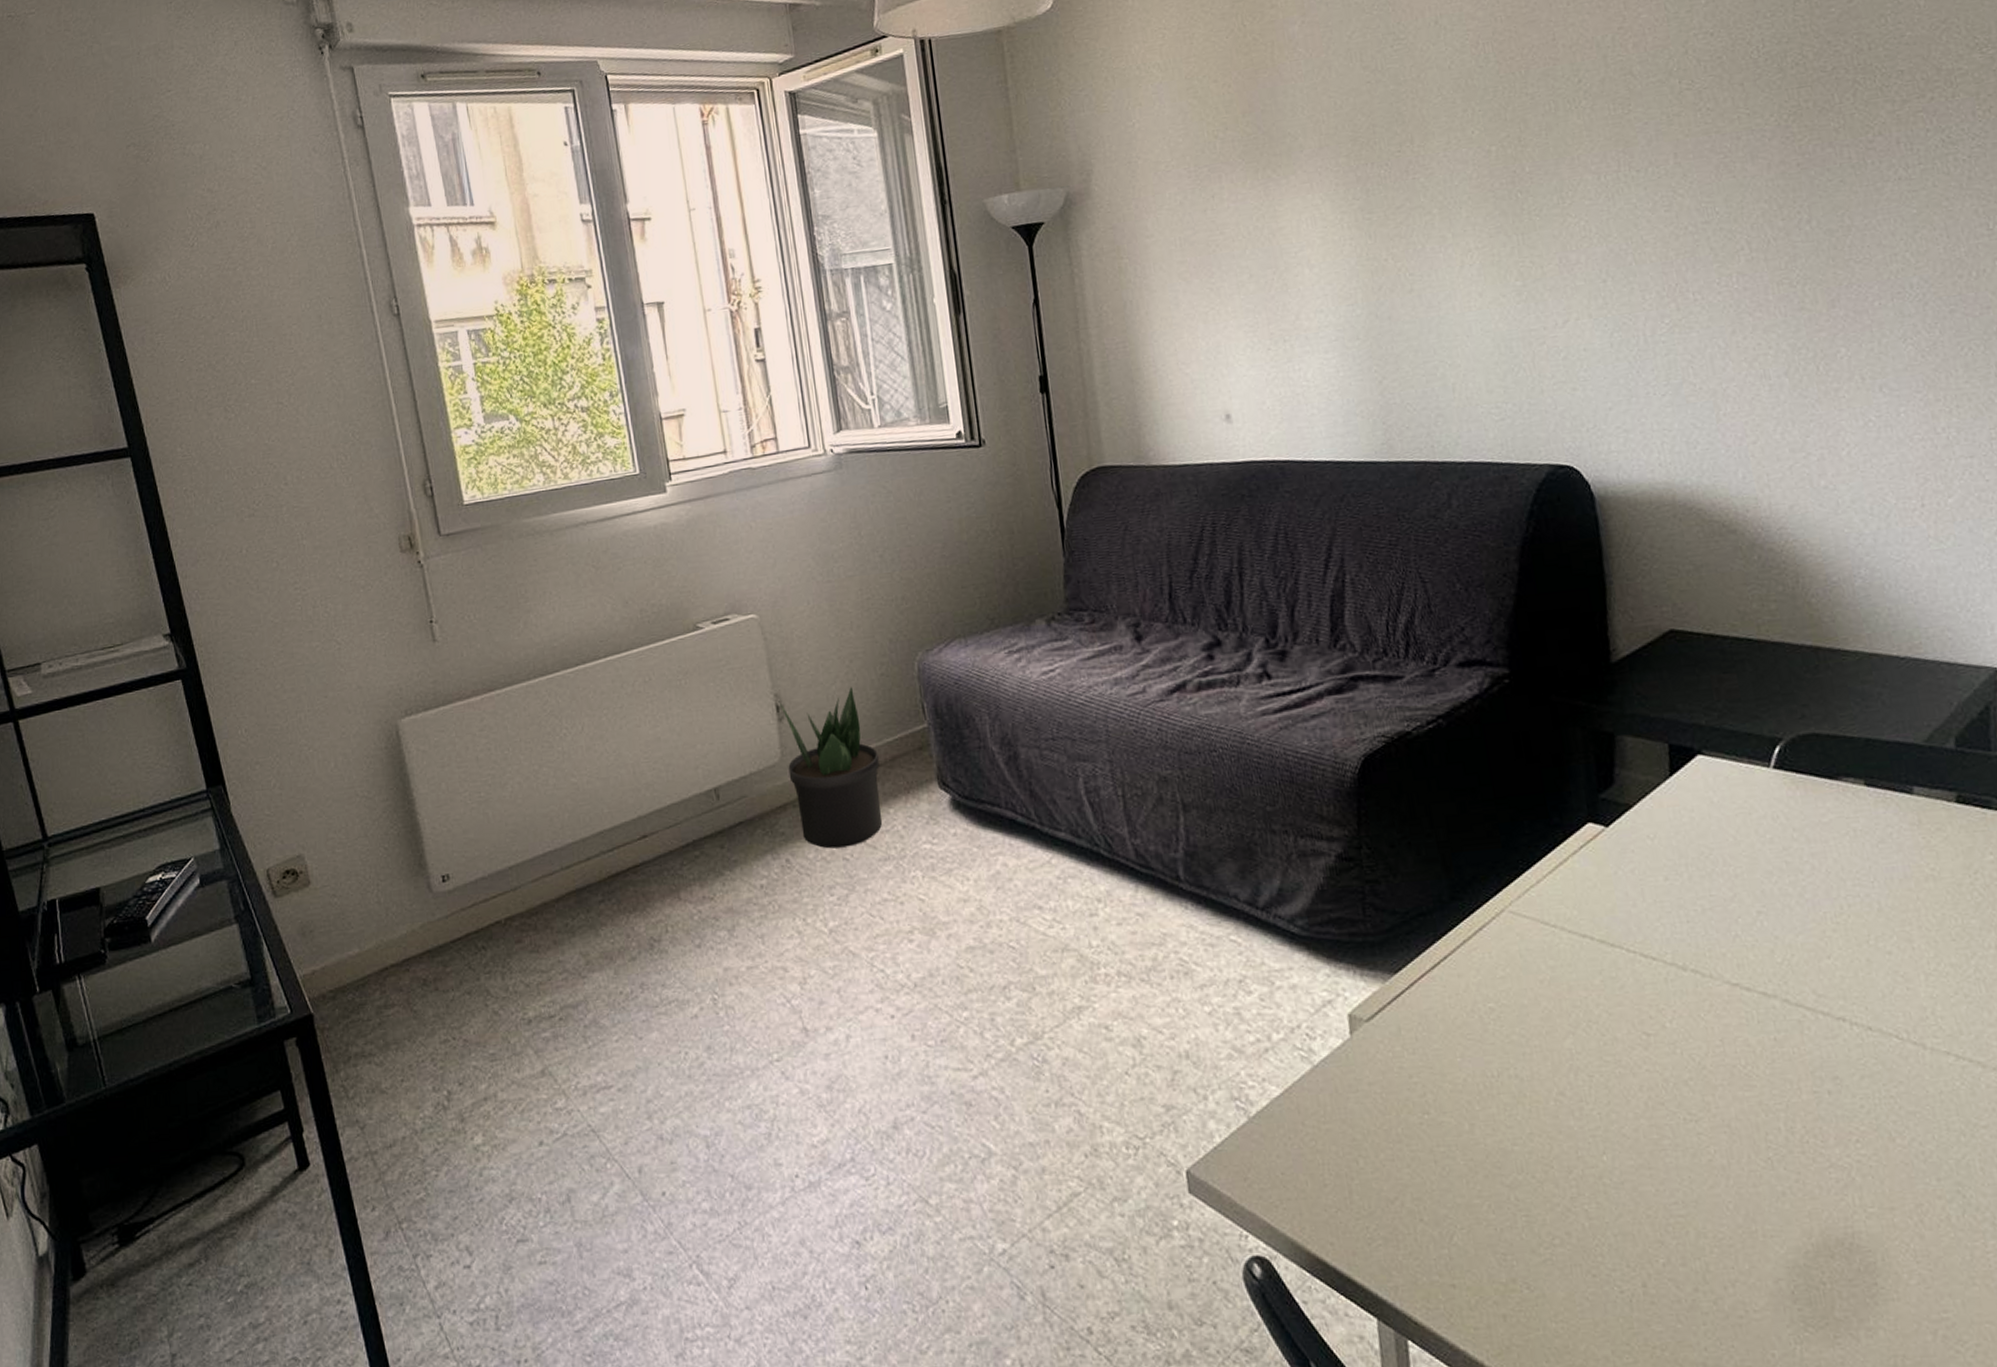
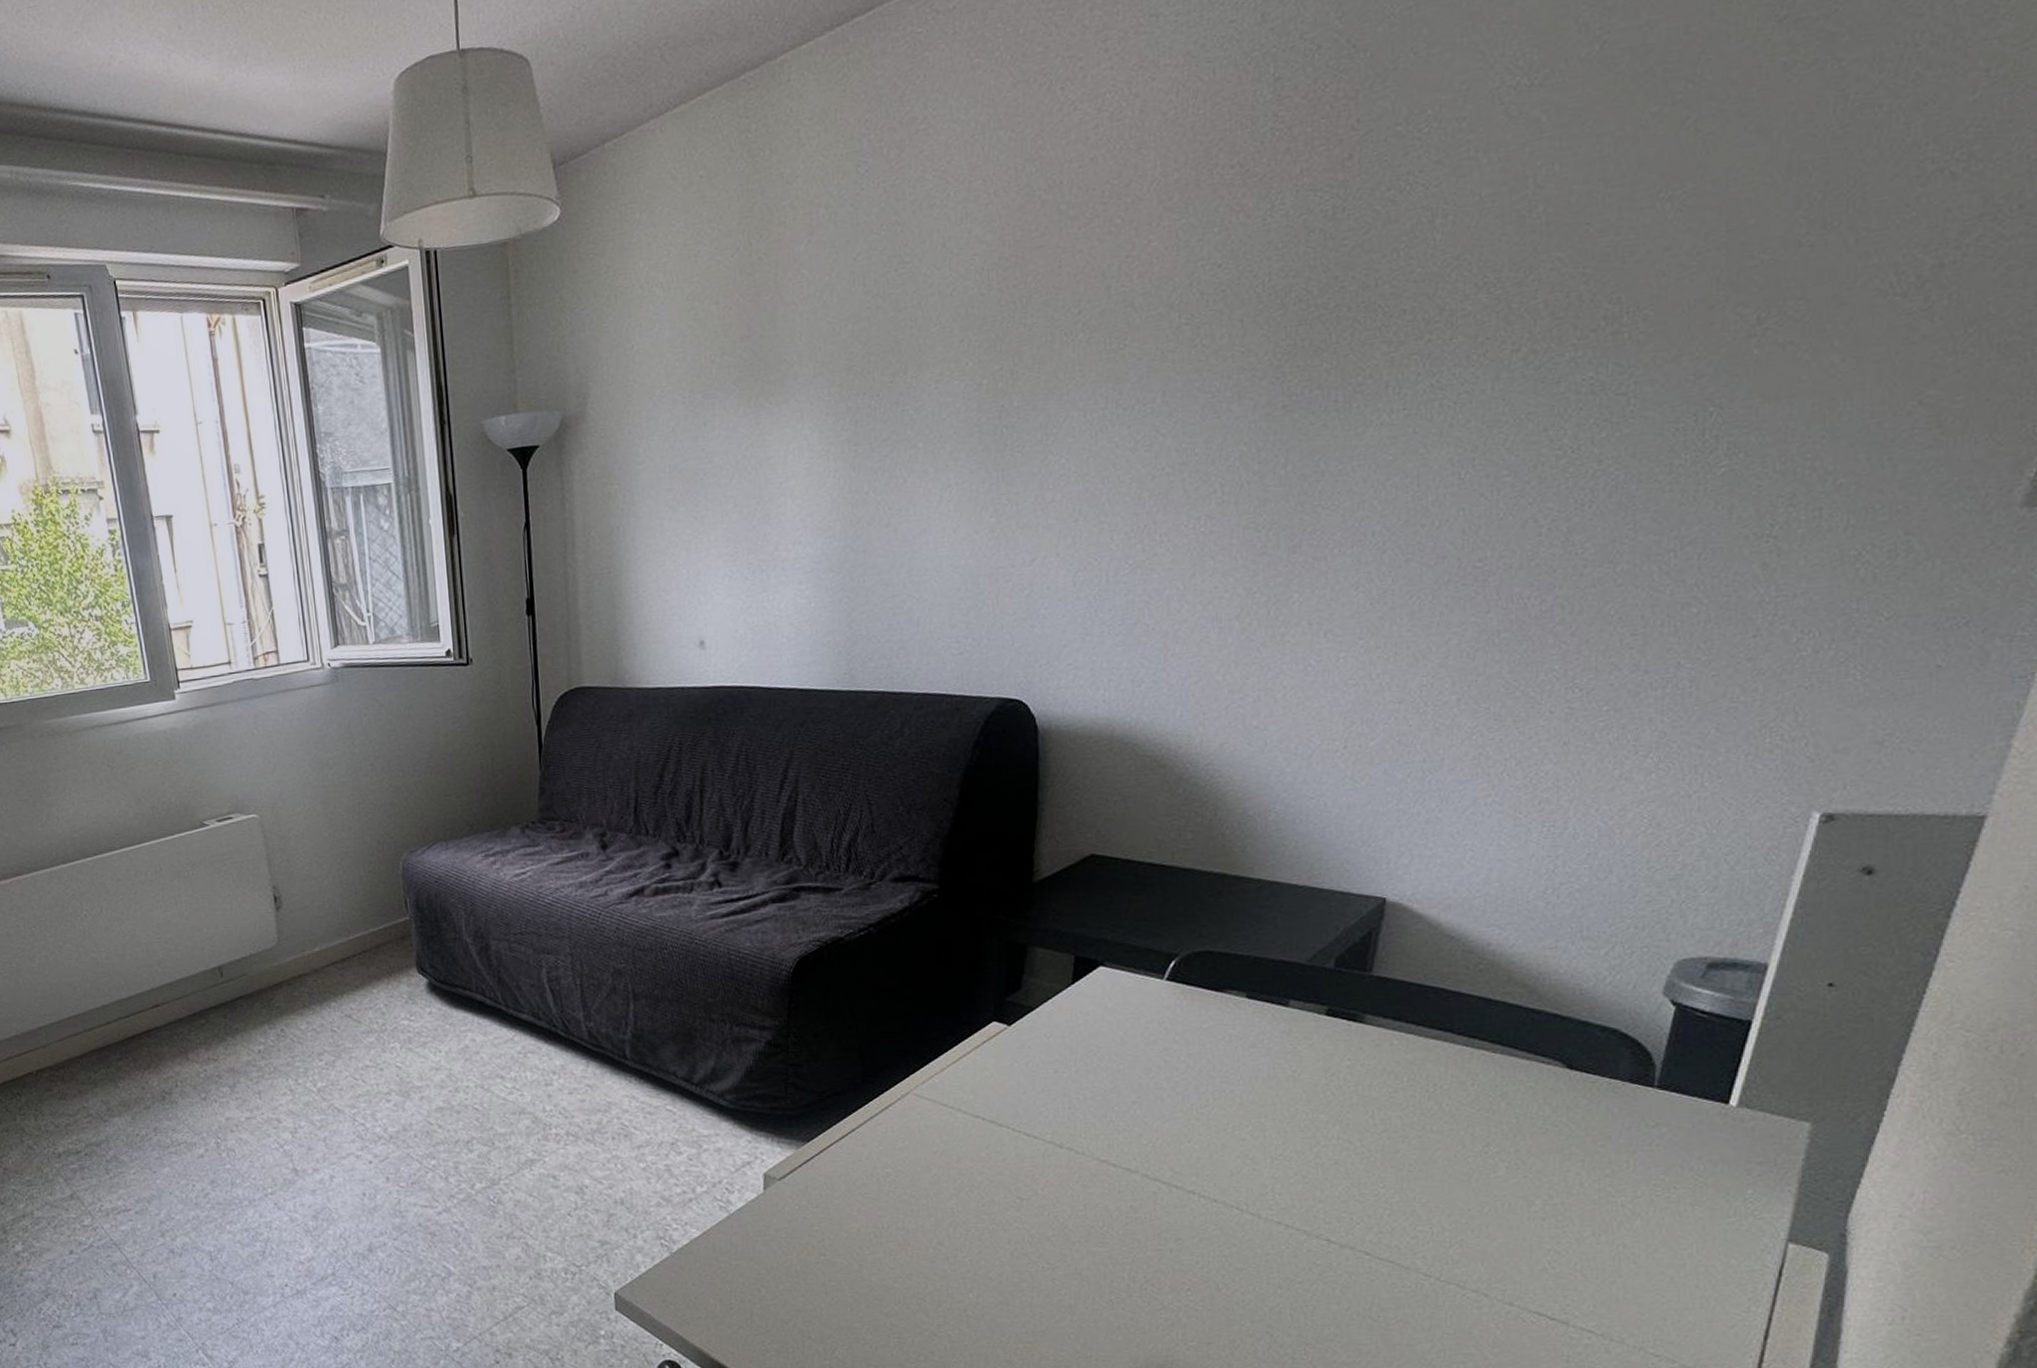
planter: present [778,687,883,849] -> none [276,882,367,1022]

